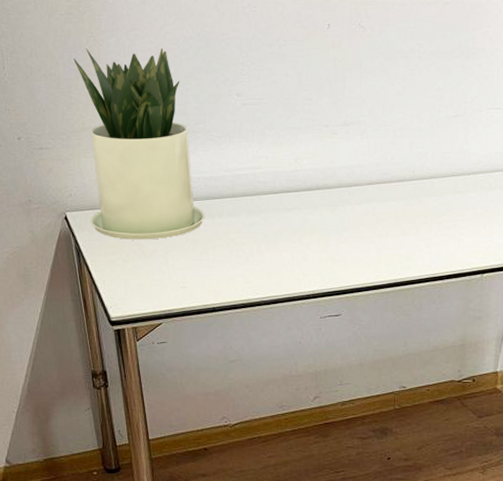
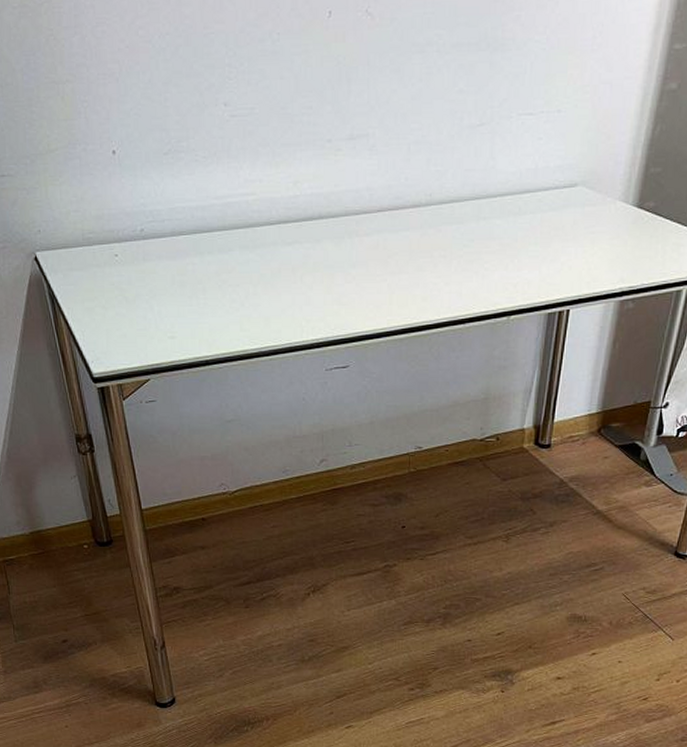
planter: present [73,47,205,240] -> none [32,46,193,283]

